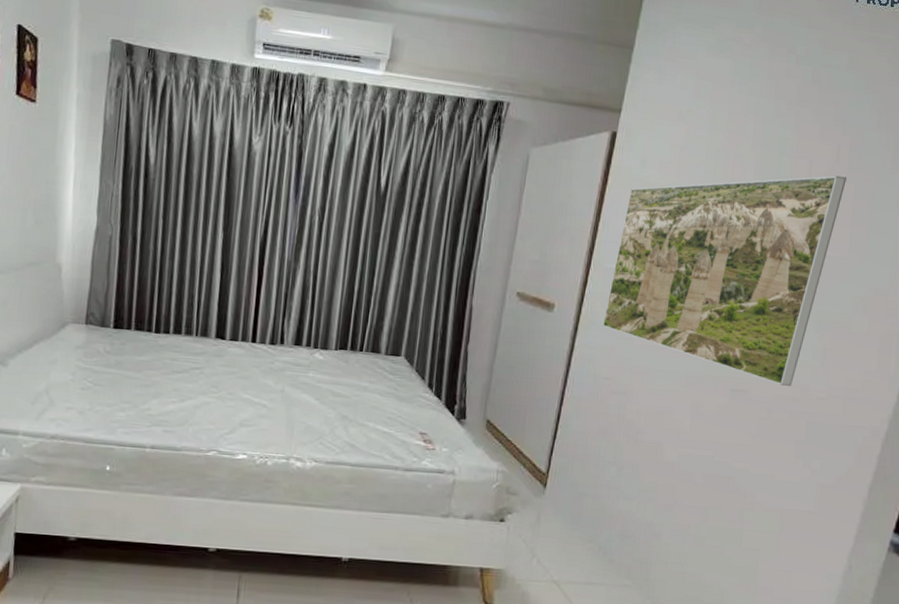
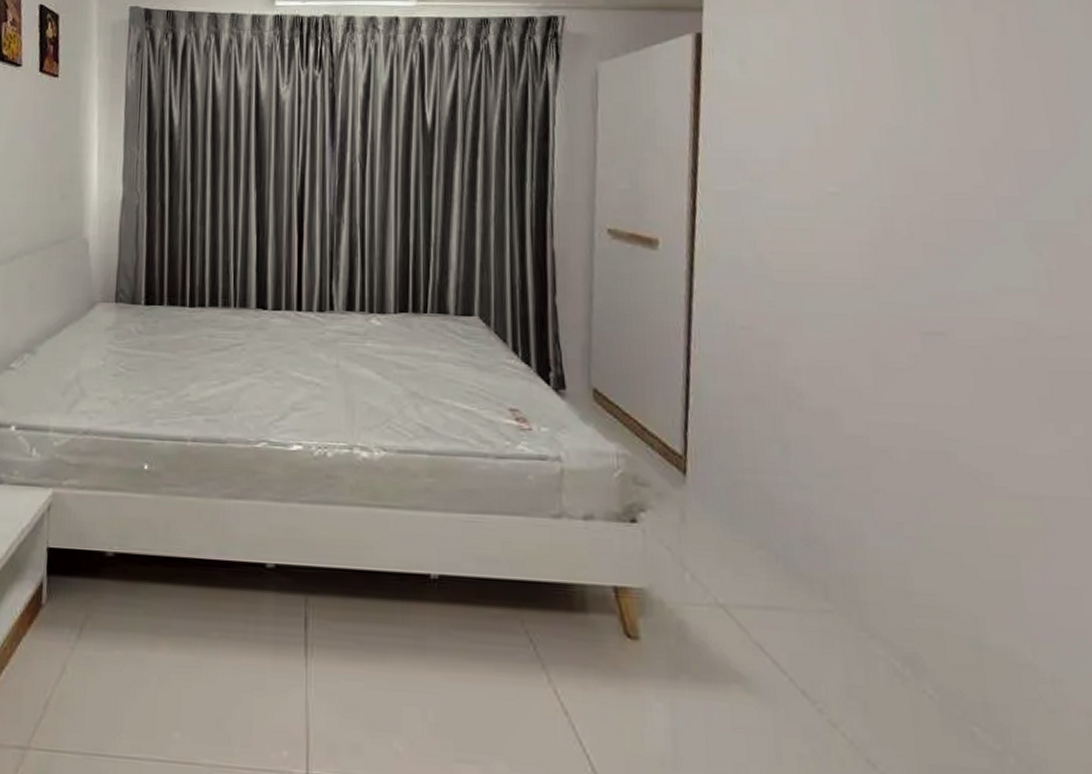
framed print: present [602,175,847,386] -> none [725,51,1024,323]

